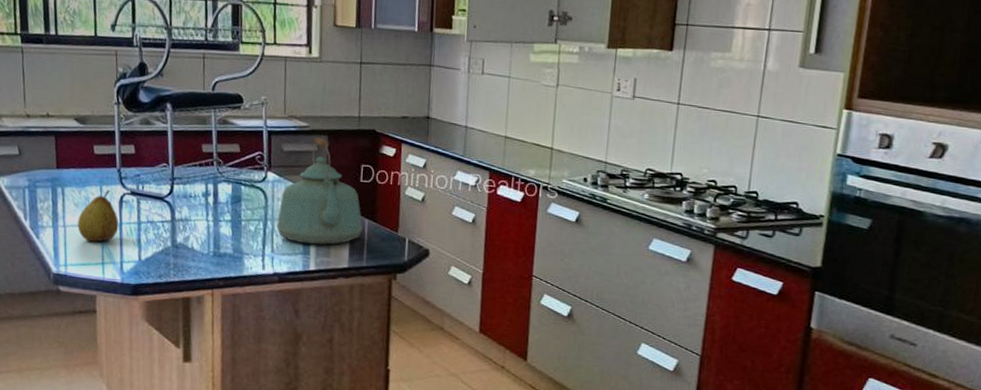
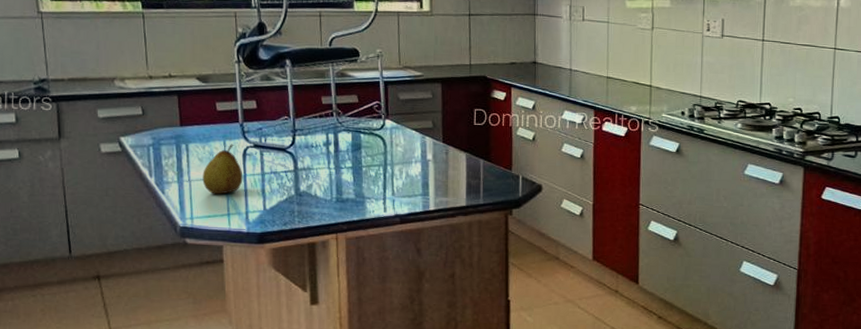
kettle: present [277,136,363,245] -> none [396,84,478,186]

